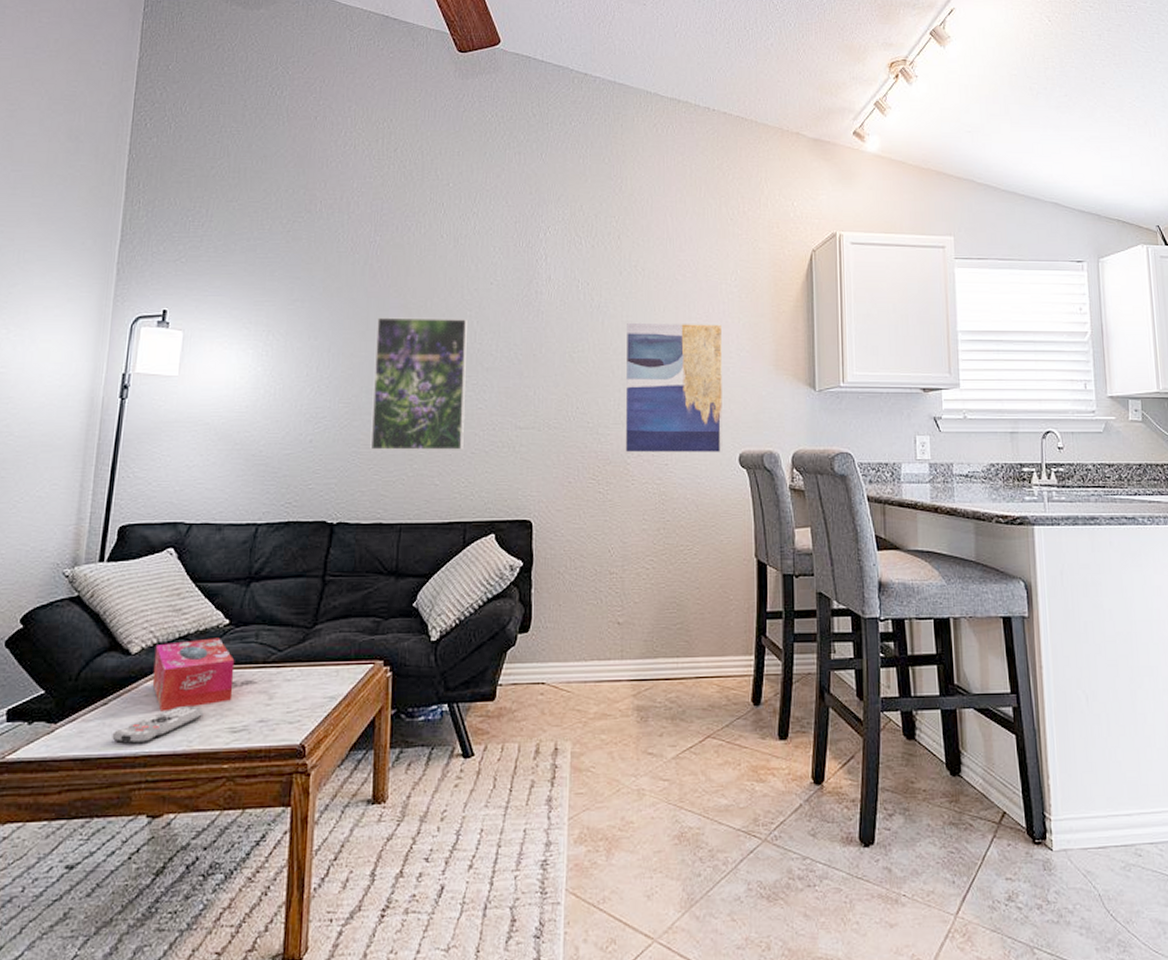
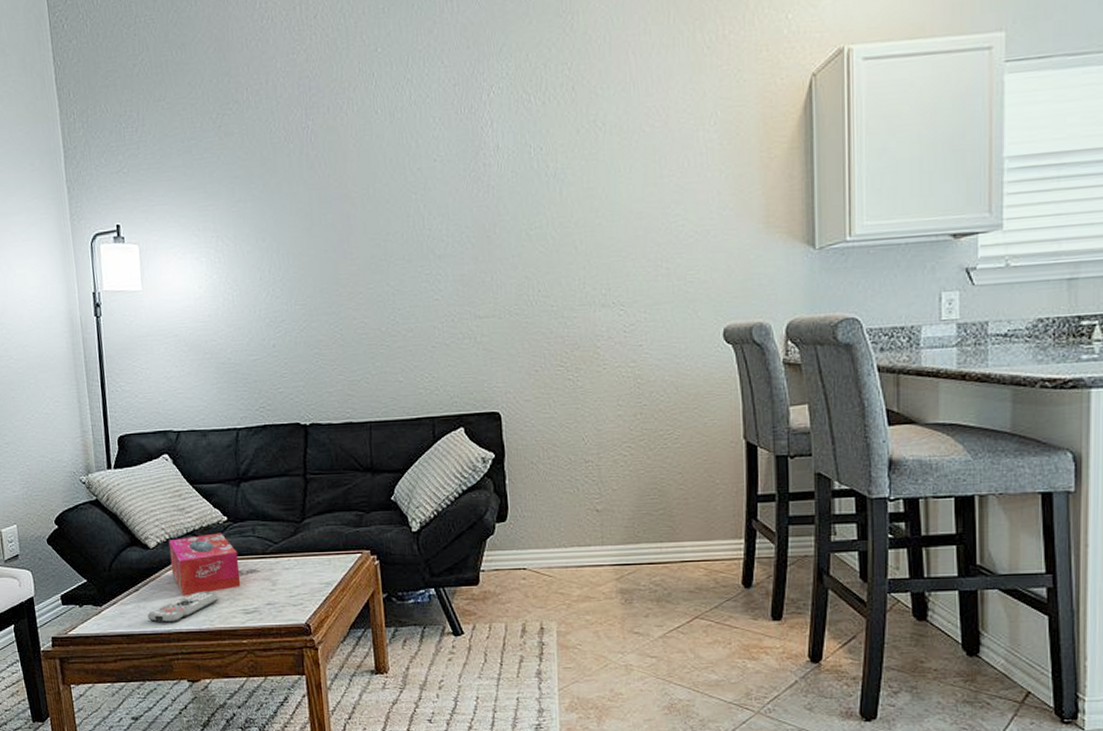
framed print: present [370,317,467,451] -> none [321,203,423,351]
wall art: present [626,323,723,453] -> none [588,180,704,335]

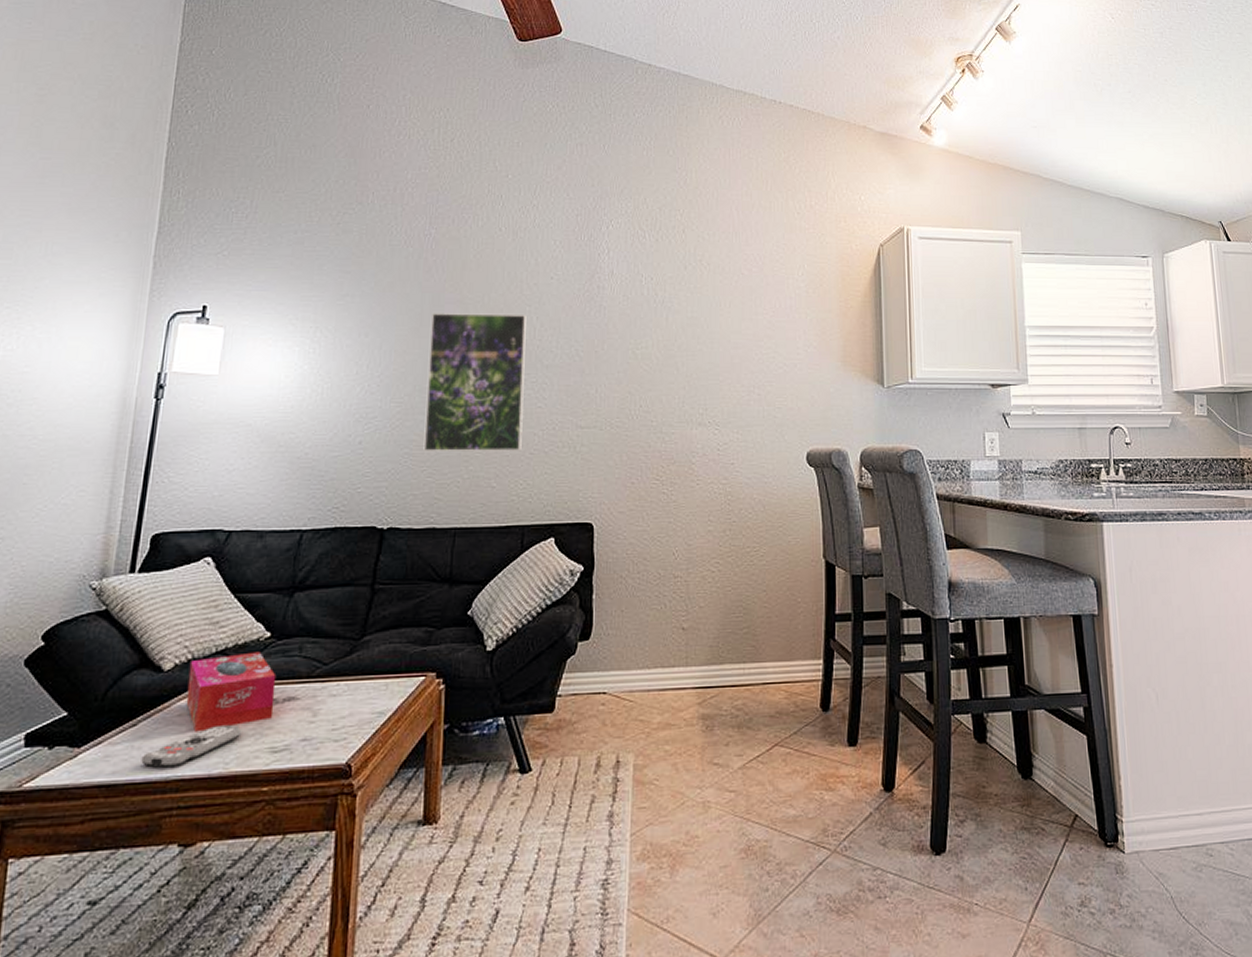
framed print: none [321,203,423,351] -> present [423,313,526,452]

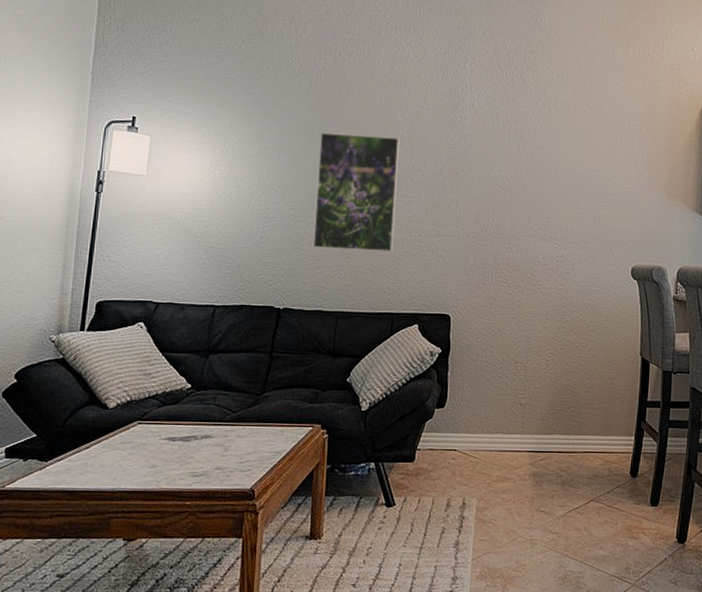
remote control: present [141,724,242,768] -> none [93,452,170,482]
tissue box: present [186,652,276,732] -> none [126,398,196,457]

